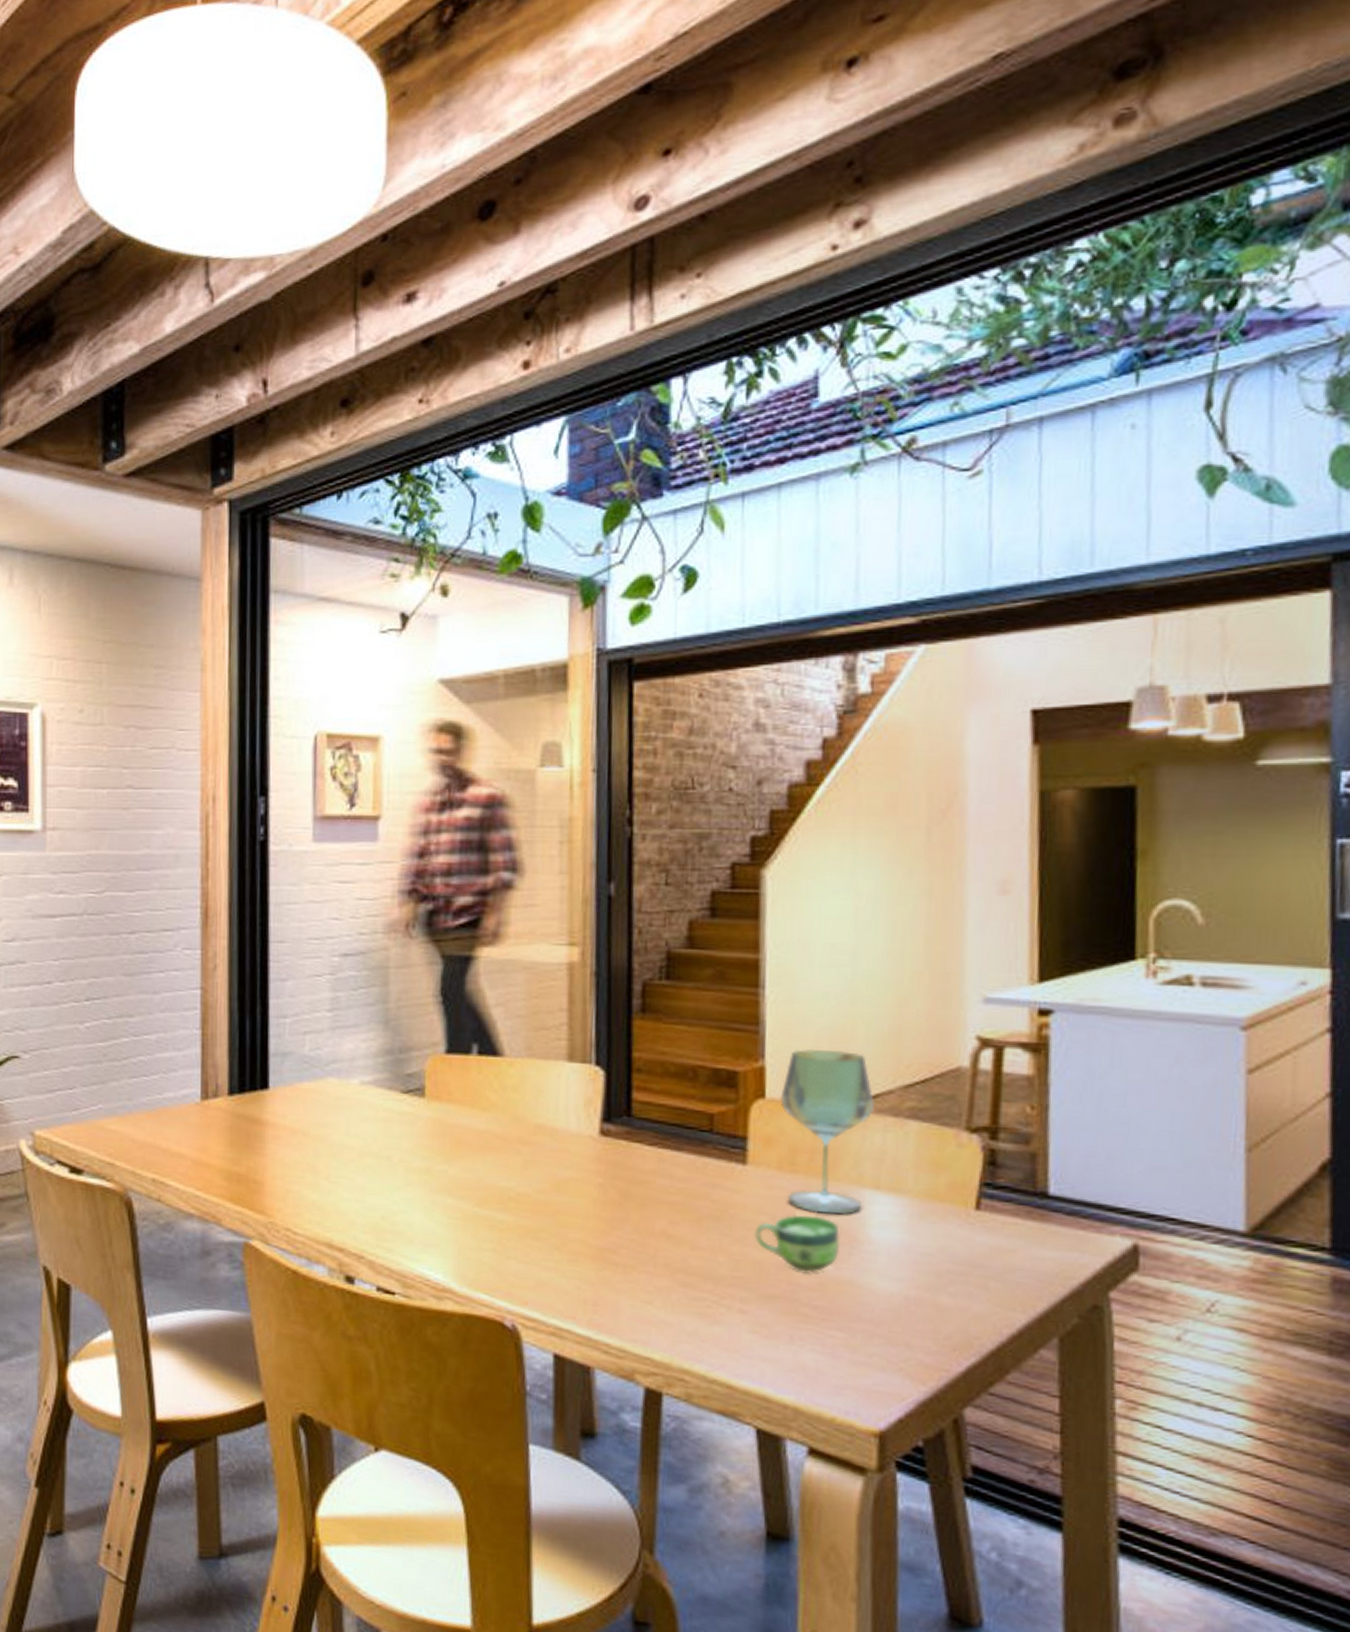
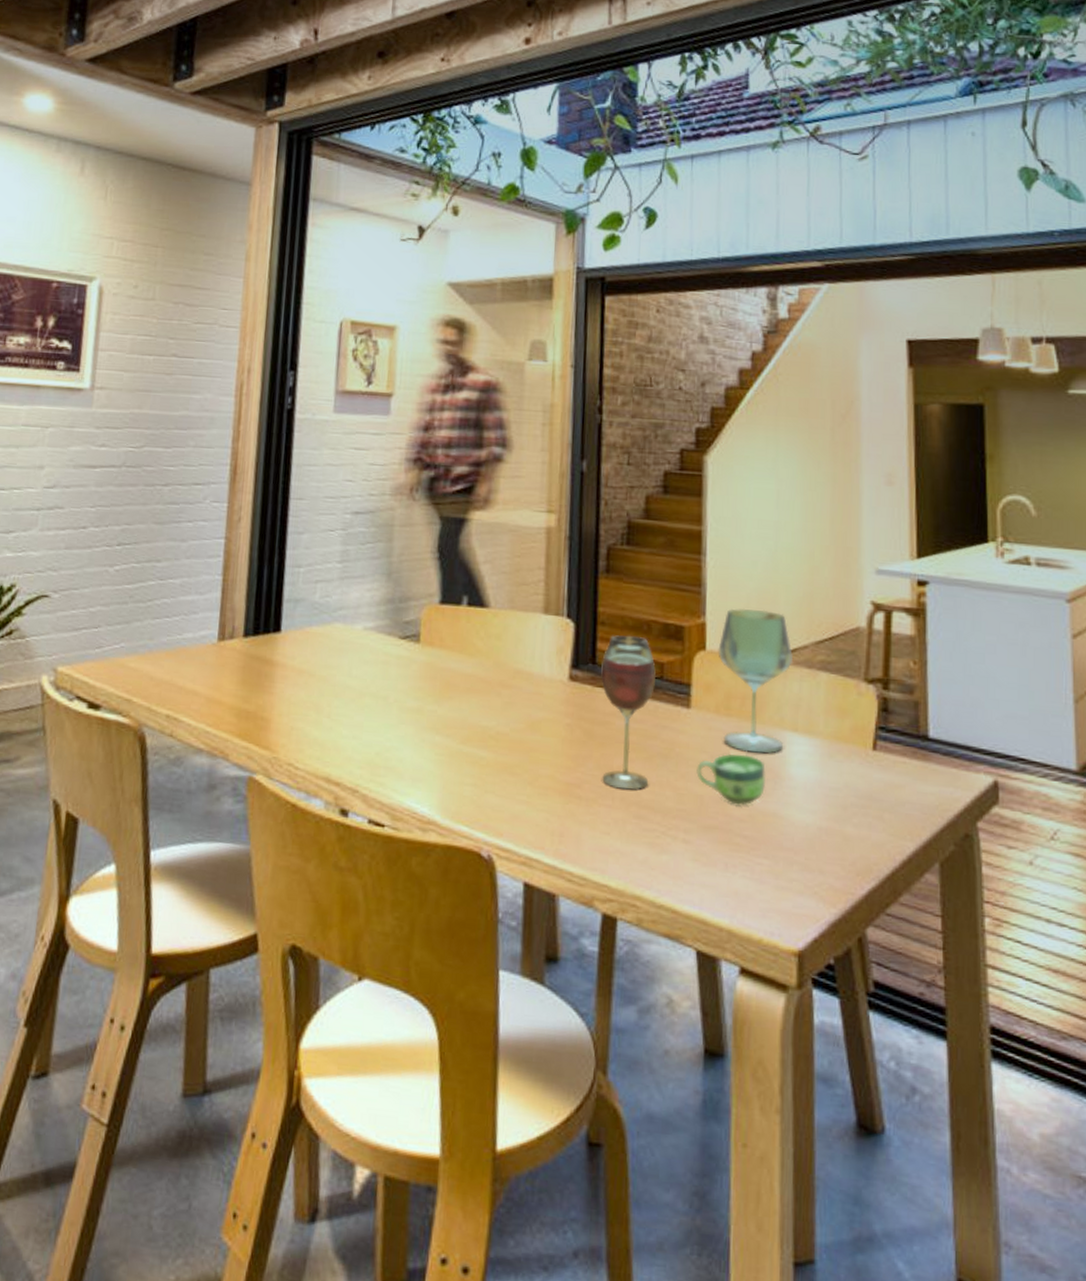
wineglass: none [638,1083,705,1255] -> present [601,635,657,790]

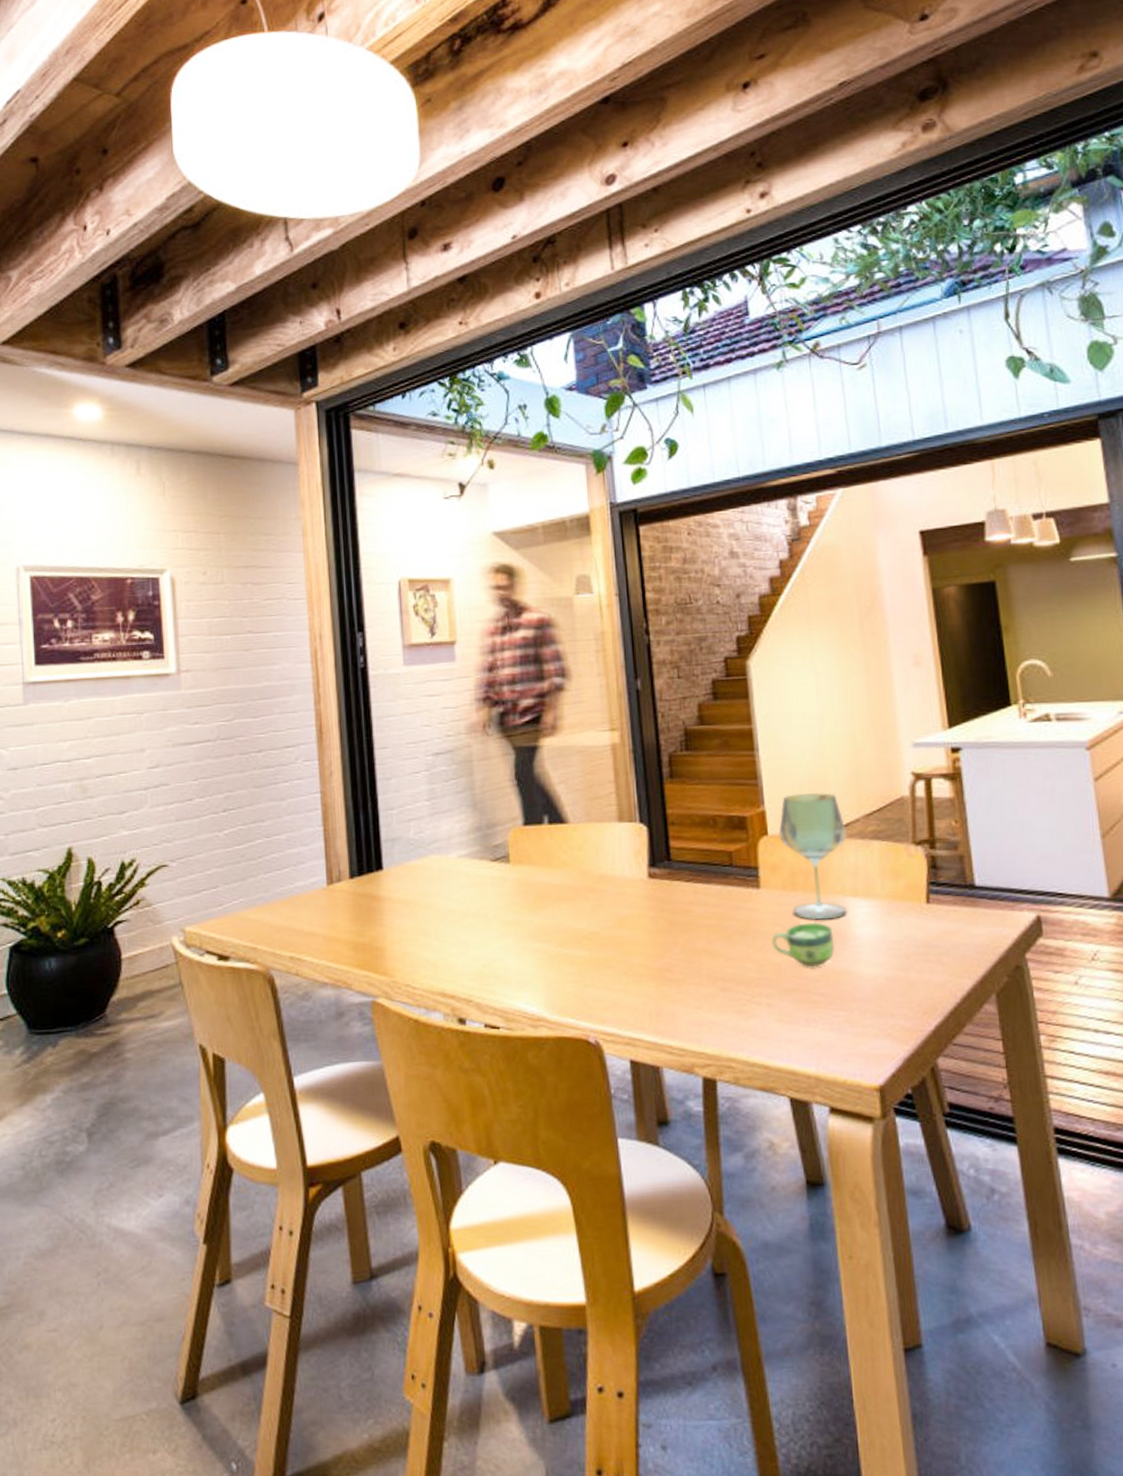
wineglass: present [601,635,657,790] -> none [676,831,731,968]

